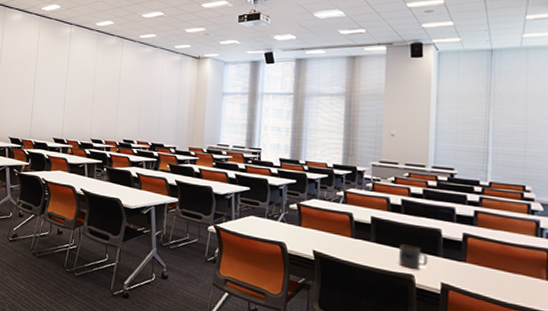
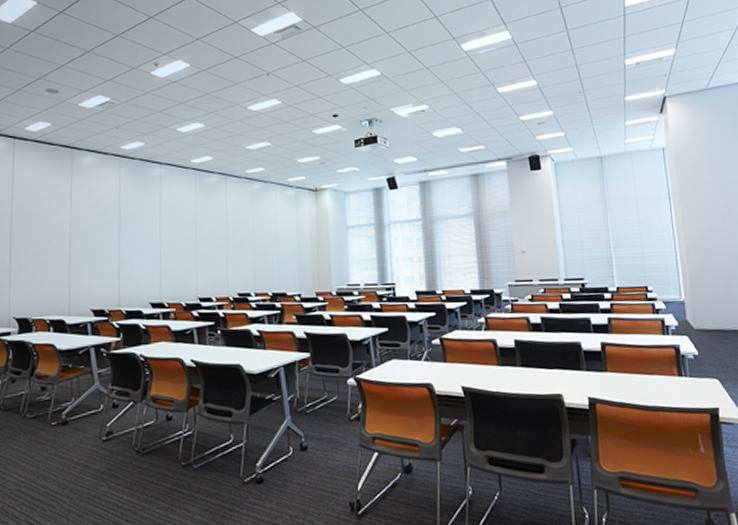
mug: present [399,244,429,269] -> none [545,363,574,388]

